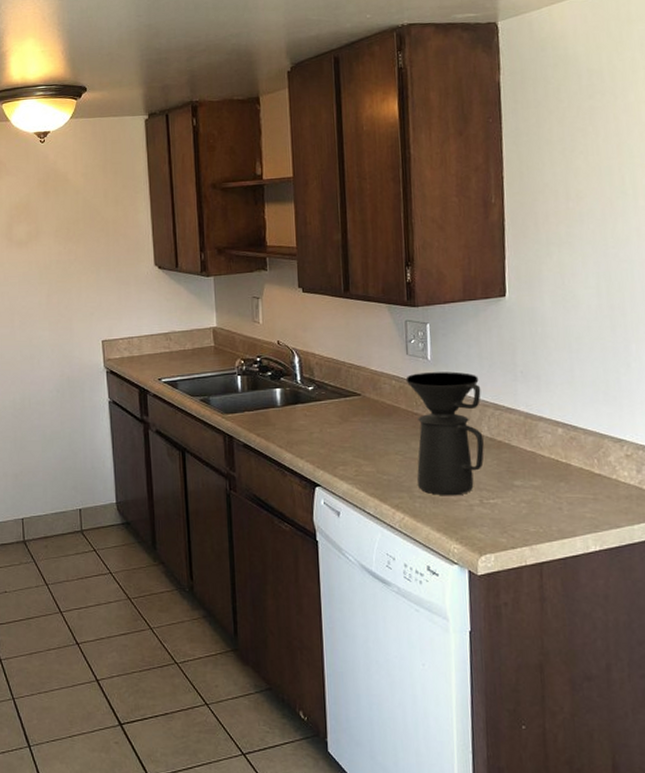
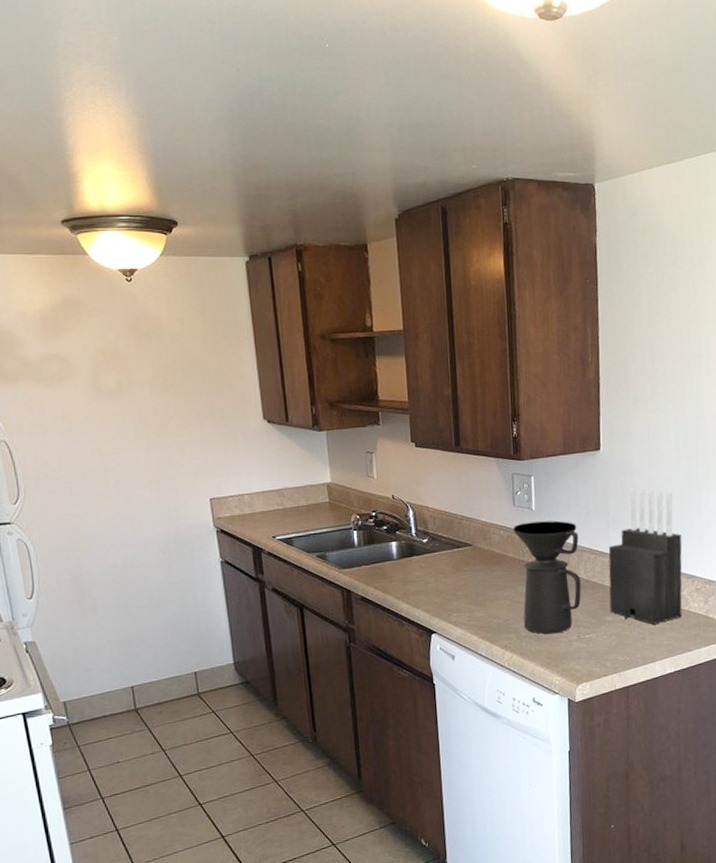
knife block: none [516,338,609,494] -> present [608,488,682,625]

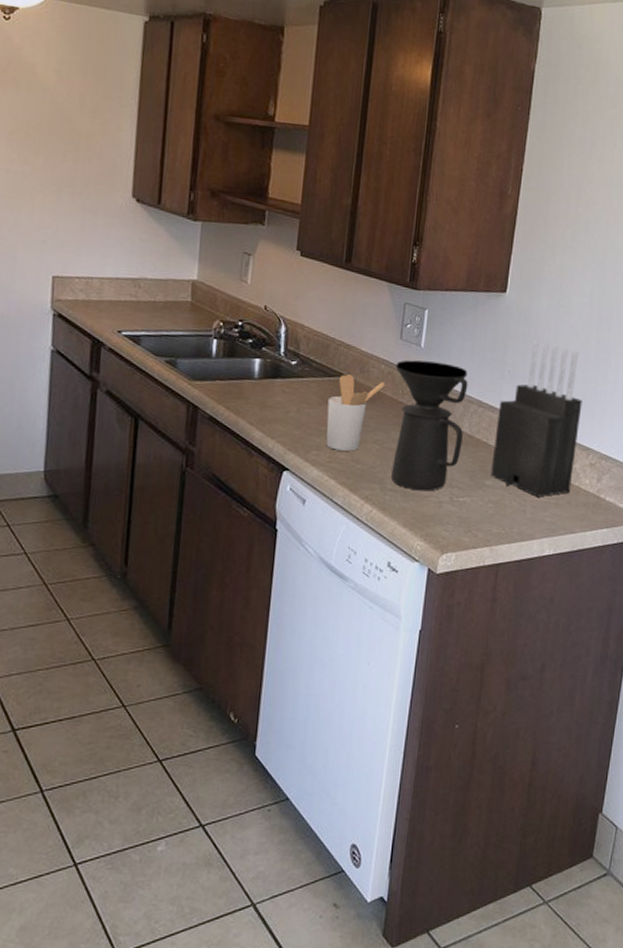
utensil holder: none [460,542,507,610] -> present [326,373,386,451]

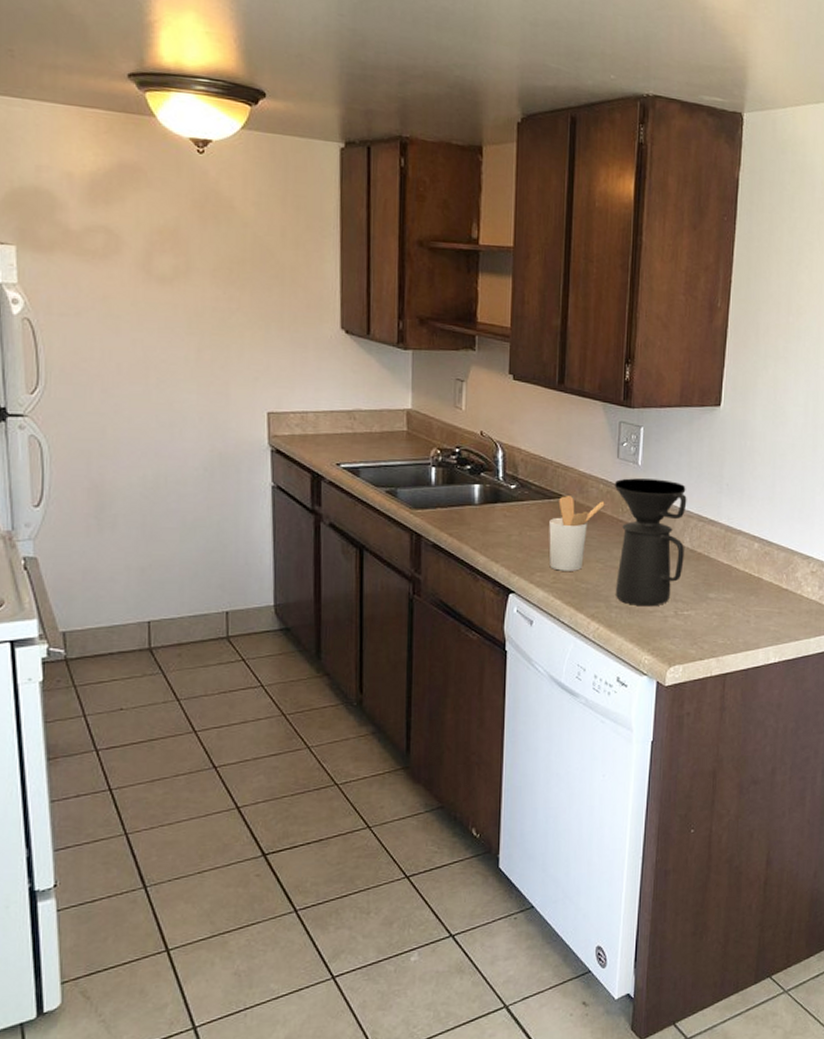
knife block: present [490,340,583,497] -> none [713,452,801,607]

